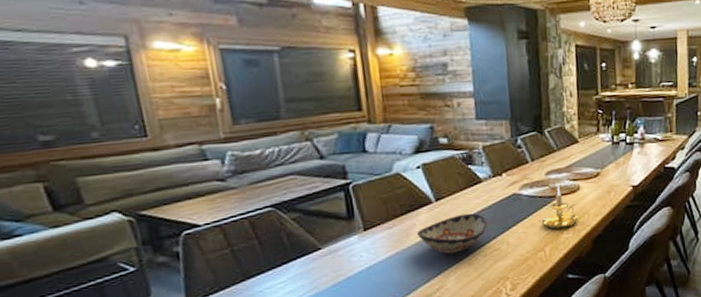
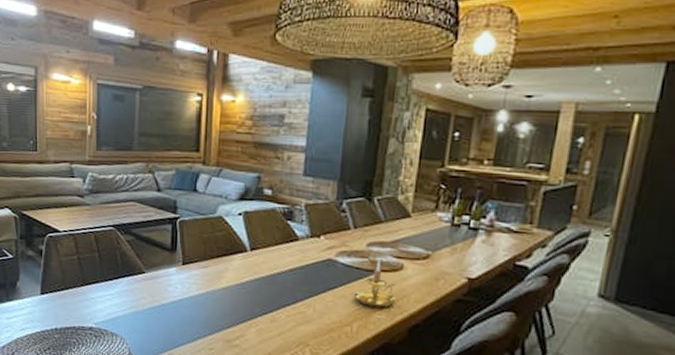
decorative bowl: present [416,213,489,254] -> none [227,268,298,306]

